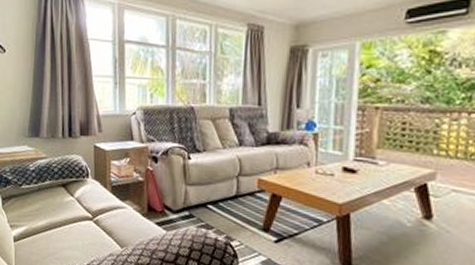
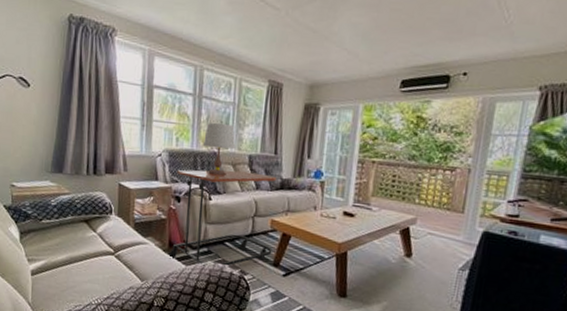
side table: none [146,125,263,233] -> present [167,170,277,267]
table lamp: none [179,76,215,132] -> present [203,123,236,176]

